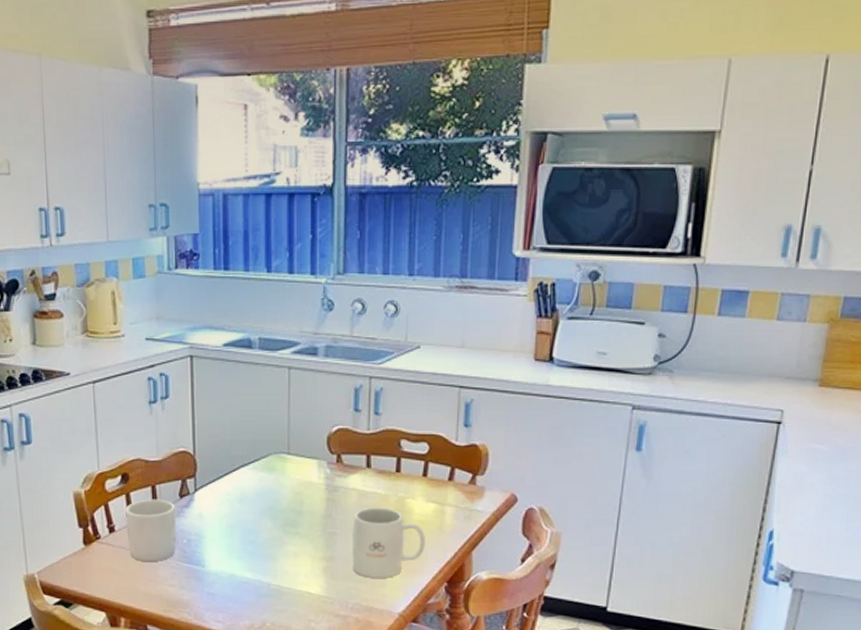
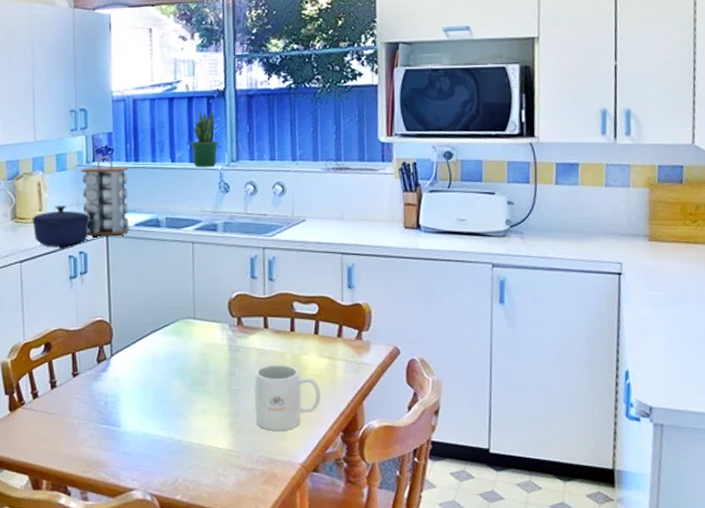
cooking pot: none [105,318,172,368] -> present [32,204,90,247]
mug: present [125,499,176,561] -> none [48,365,95,424]
spice rack: none [162,262,218,358] -> present [81,156,130,237]
planter: none [290,210,323,280] -> present [190,110,219,168]

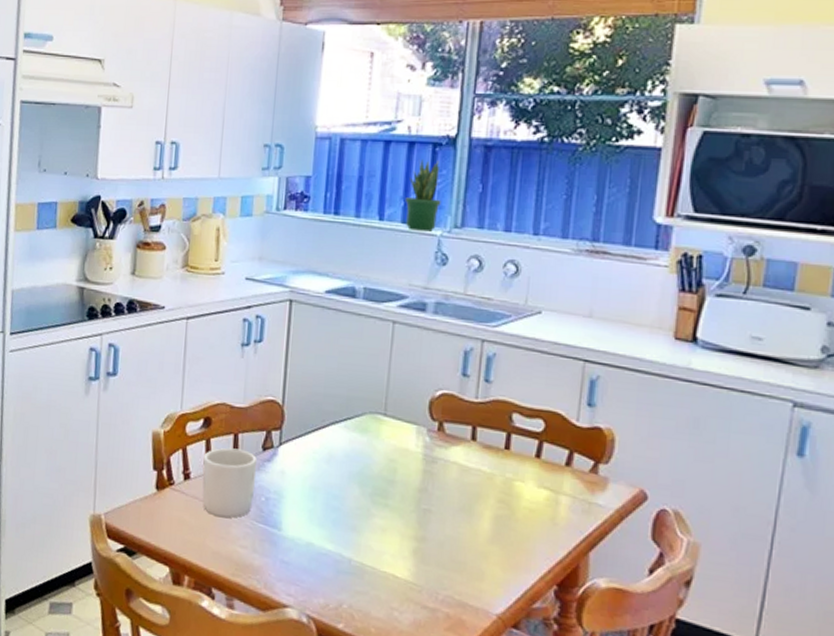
cooking pot: present [32,204,90,247] -> none [205,256,273,308]
mug: none [48,365,95,424] -> present [202,447,258,518]
spice rack: present [81,156,130,237] -> none [266,204,325,303]
mug: present [254,364,321,431] -> none [446,485,534,571]

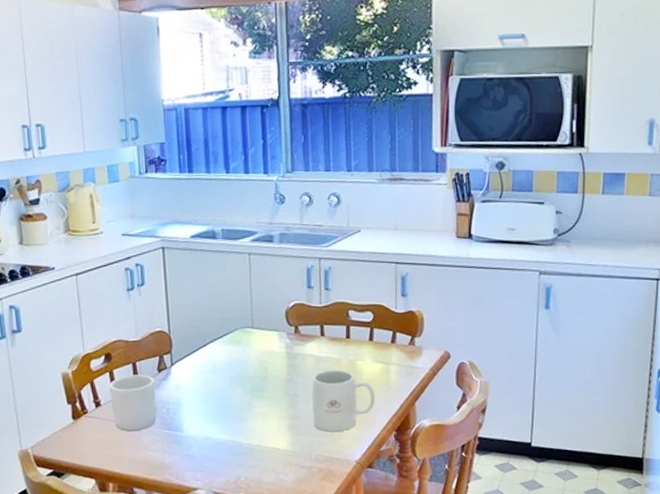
planter: present [405,160,441,232] -> none [244,119,274,179]
mug: none [446,485,534,571] -> present [311,369,375,432]

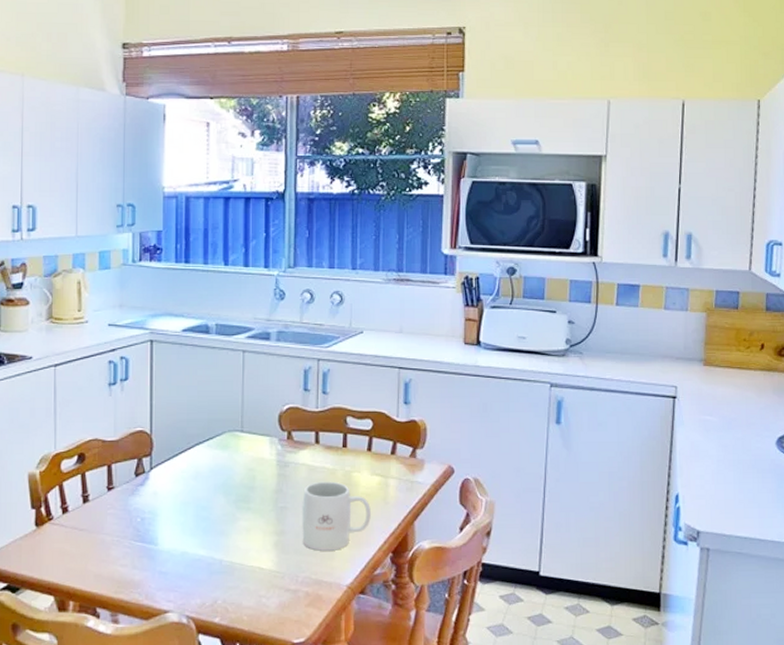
mug: present [109,374,157,431] -> none [80,478,131,541]

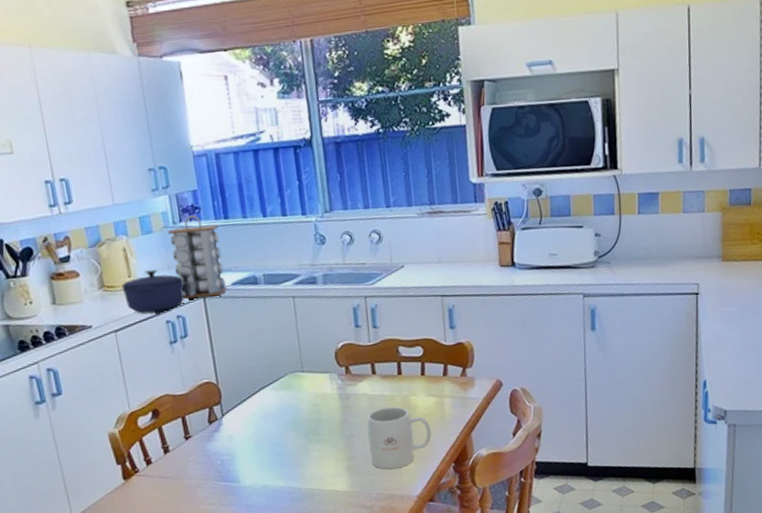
cooking pot: none [69,305,133,351] -> present [121,269,184,314]
spice rack: none [126,256,178,342] -> present [168,215,228,300]

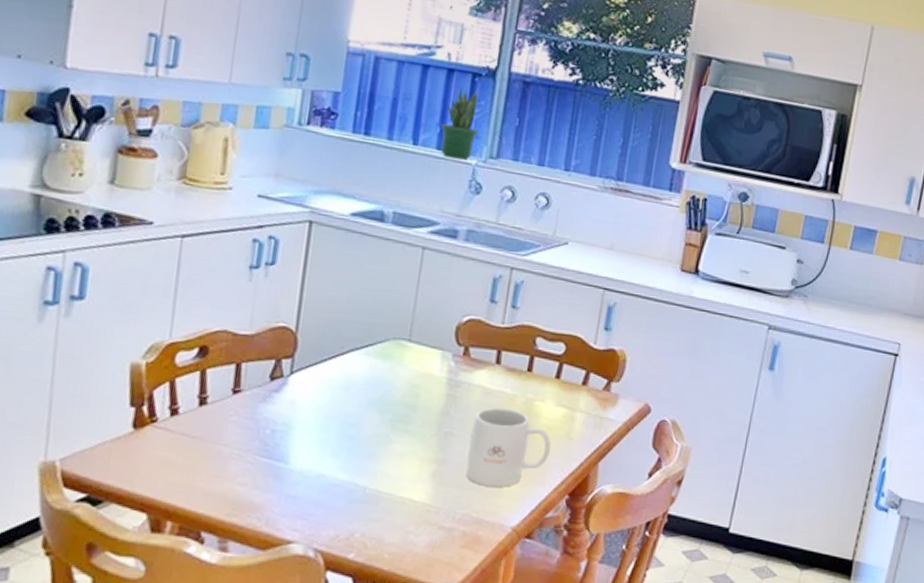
cooking pot: present [121,269,184,314] -> none [207,171,291,227]
spice rack: present [168,215,228,300] -> none [282,120,354,225]
planter: none [280,160,311,221] -> present [441,88,478,160]

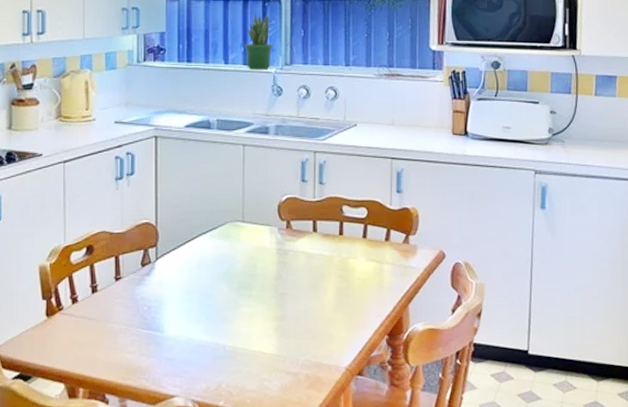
mug: present [466,407,551,487] -> none [301,267,367,335]

